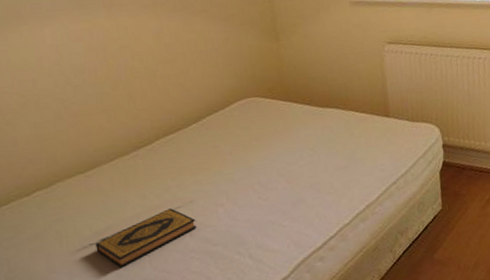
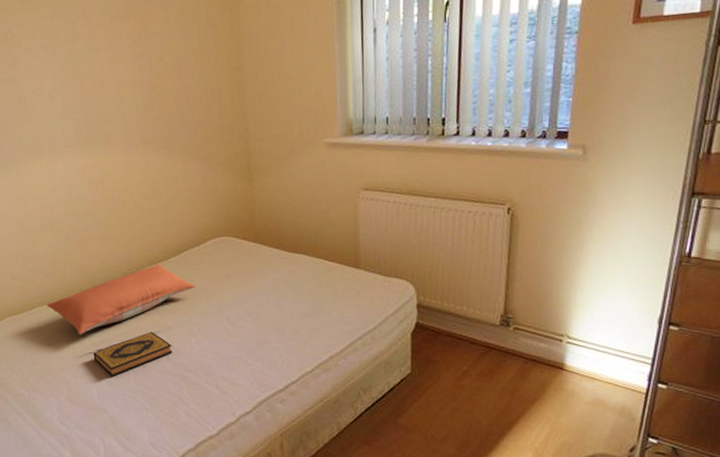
pillow: none [29,132,222,226] -> present [47,264,196,335]

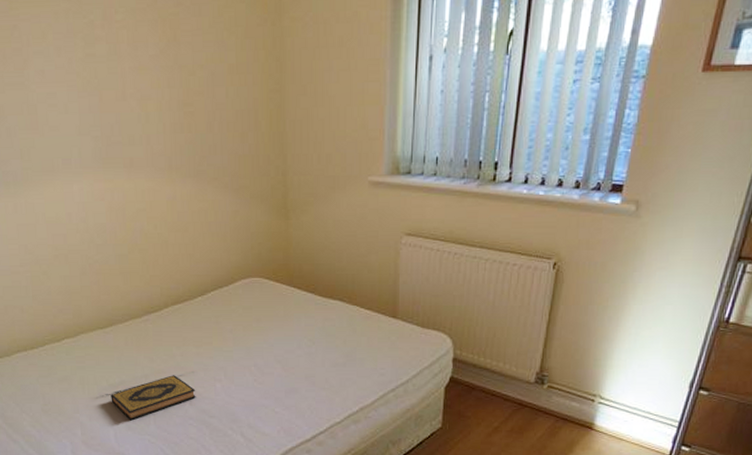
pillow: present [47,264,196,335] -> none [60,303,224,376]

